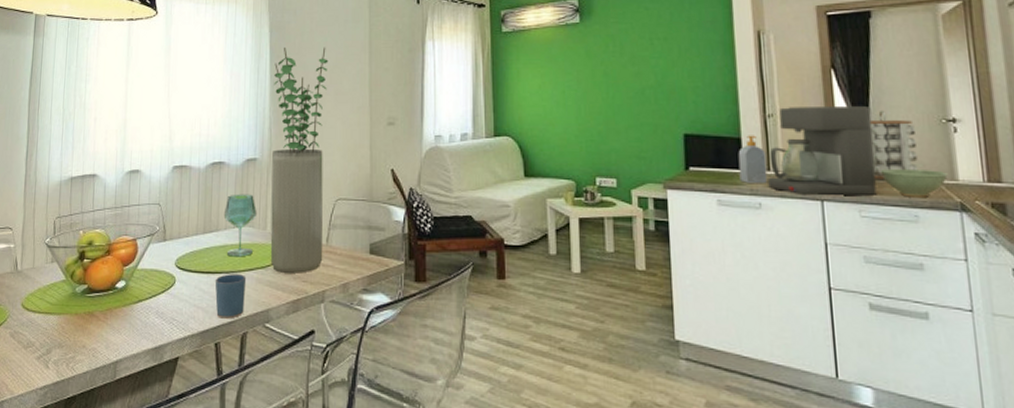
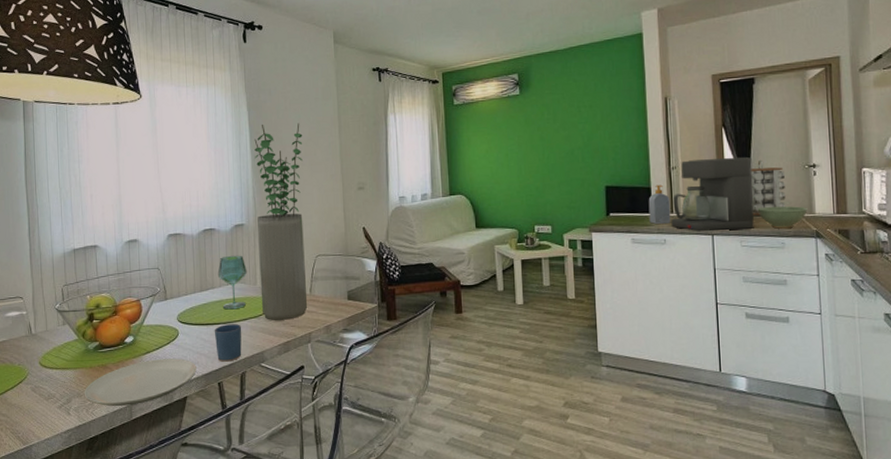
plate: none [66,309,192,363] -> present [84,358,197,406]

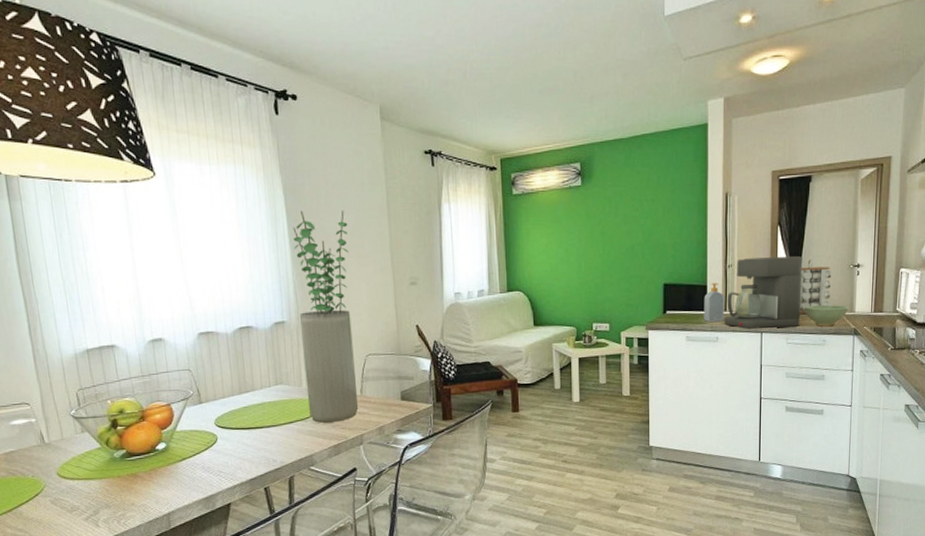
plate: present [84,358,197,406] -> none [113,464,240,516]
mug: present [214,324,242,362] -> none [257,427,289,467]
wine glass: present [217,255,248,310] -> none [257,355,292,413]

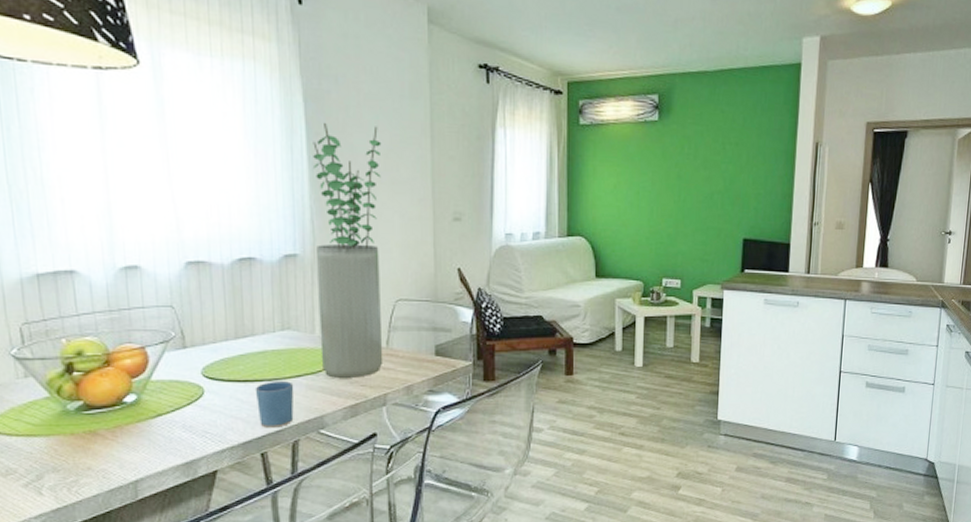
mug: none [257,427,289,467] -> present [255,381,294,428]
soap bottle: present [704,282,724,323] -> none [784,241,808,286]
coffee maker: present [724,255,803,330] -> none [806,216,893,296]
spice rack: present [799,259,832,315] -> none [886,222,923,283]
bowl: present [804,304,849,327] -> none [891,272,938,298]

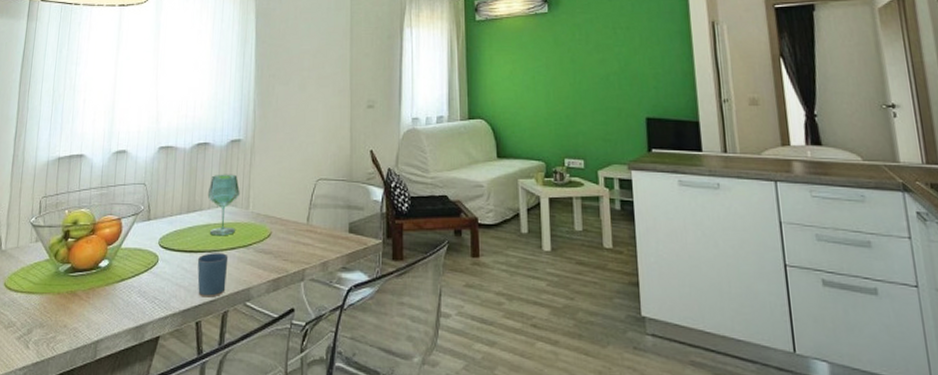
wine glass: none [259,294,303,363] -> present [207,174,241,236]
vase: present [313,122,384,378] -> none [252,32,312,252]

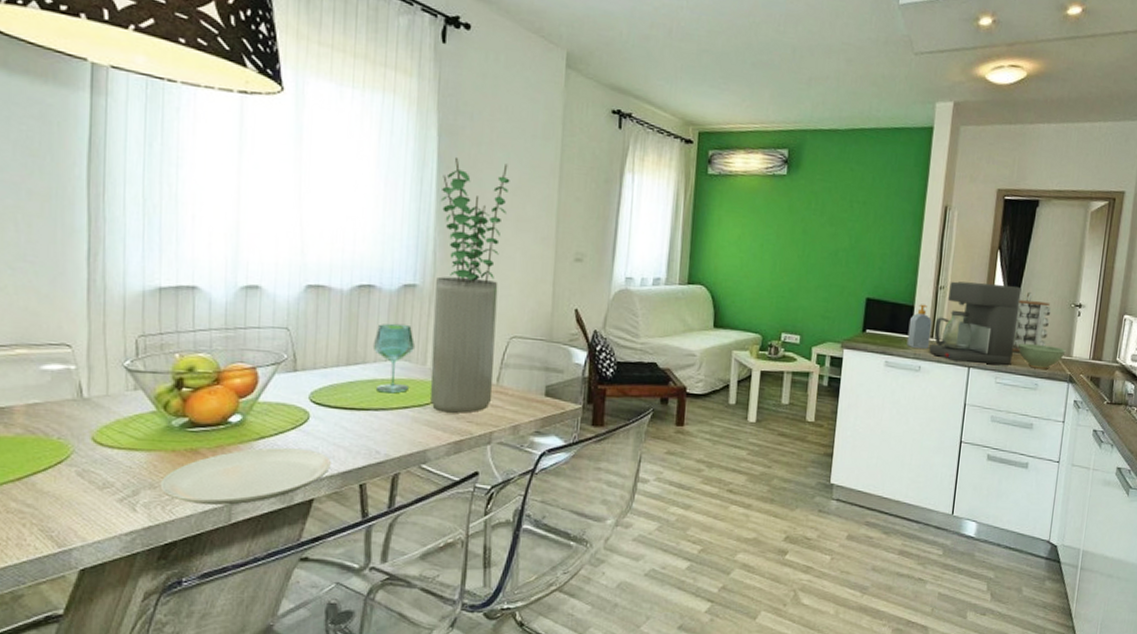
plate: none [47,289,174,342] -> present [160,447,331,505]
mug: present [197,253,229,298] -> none [360,411,400,459]
vase: none [252,32,312,252] -> present [429,156,510,414]
soap bottle: none [696,119,725,166] -> present [907,304,932,350]
coffee maker: none [725,91,826,177] -> present [929,281,1022,365]
spice rack: none [817,96,863,163] -> present [1012,291,1052,353]
bowl: none [828,150,890,180] -> present [1017,343,1066,371]

